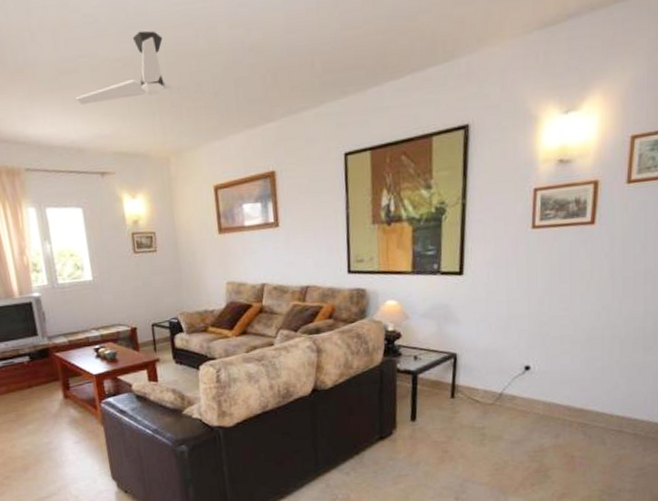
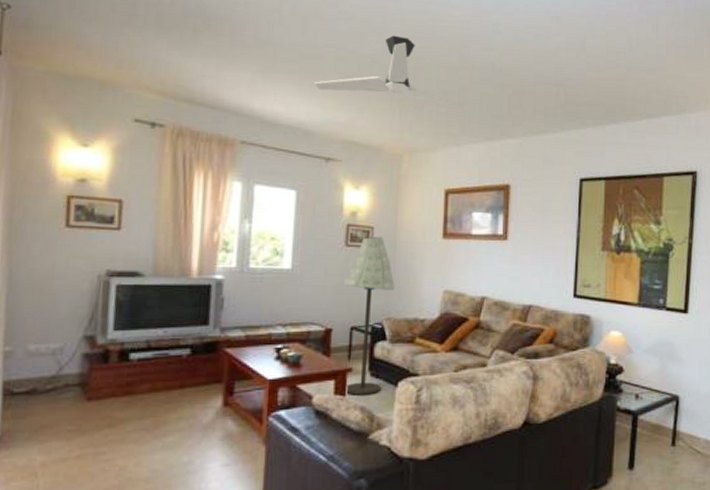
floor lamp: none [138,239,186,381] -> present [343,236,395,395]

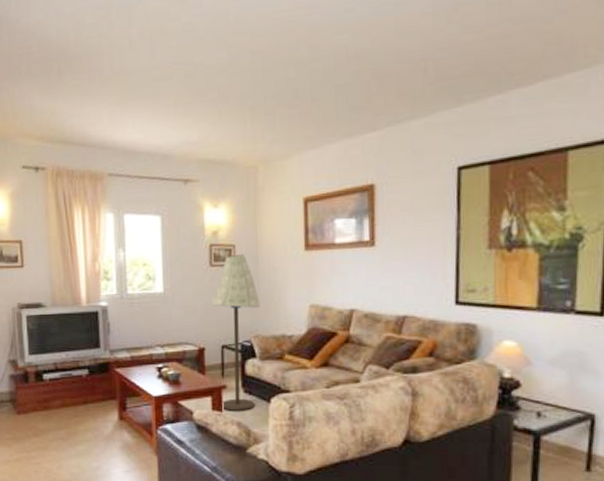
ceiling fan: present [313,35,473,110] -> none [166,38,328,112]

